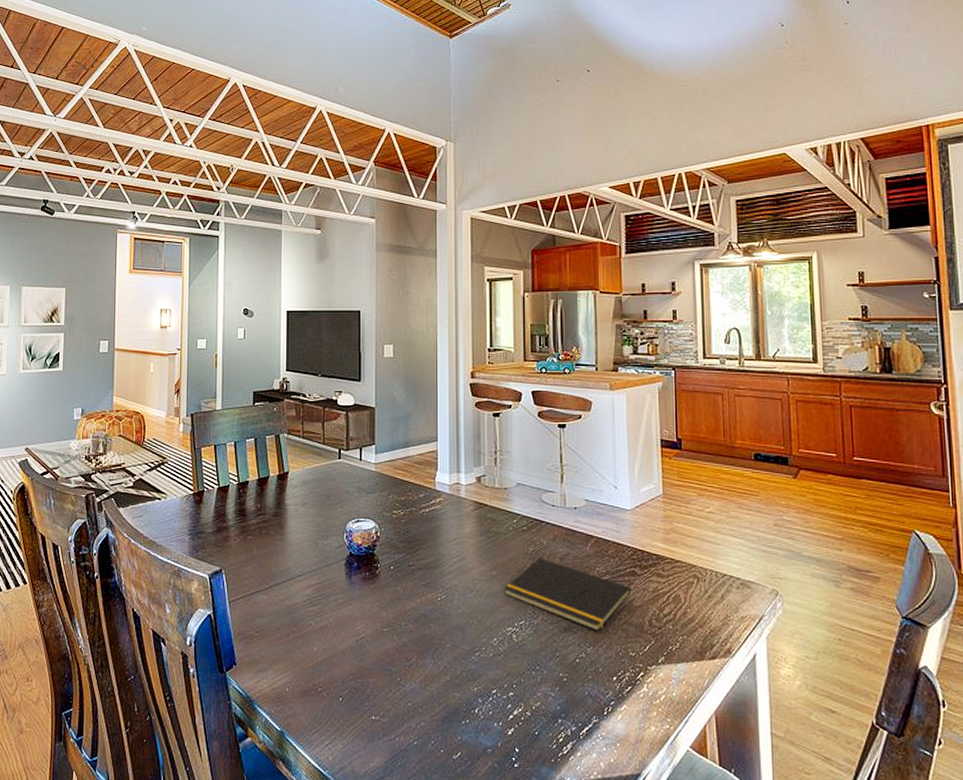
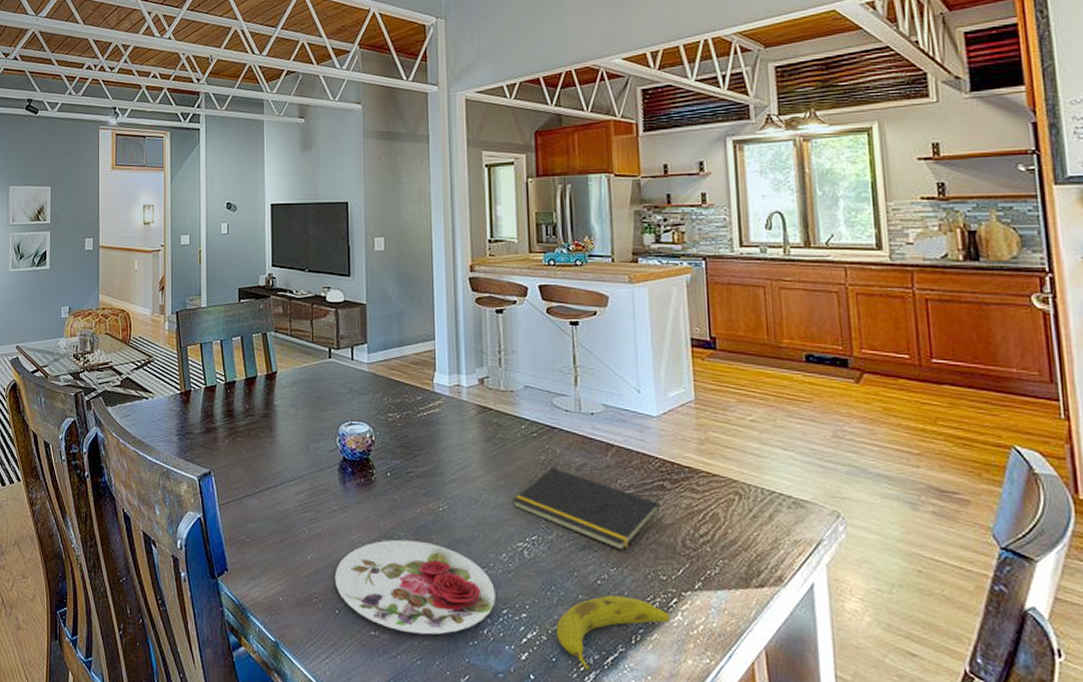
plate: none [339,628,486,717] -> present [334,539,496,635]
fruit: none [538,672,637,742] -> present [555,595,670,672]

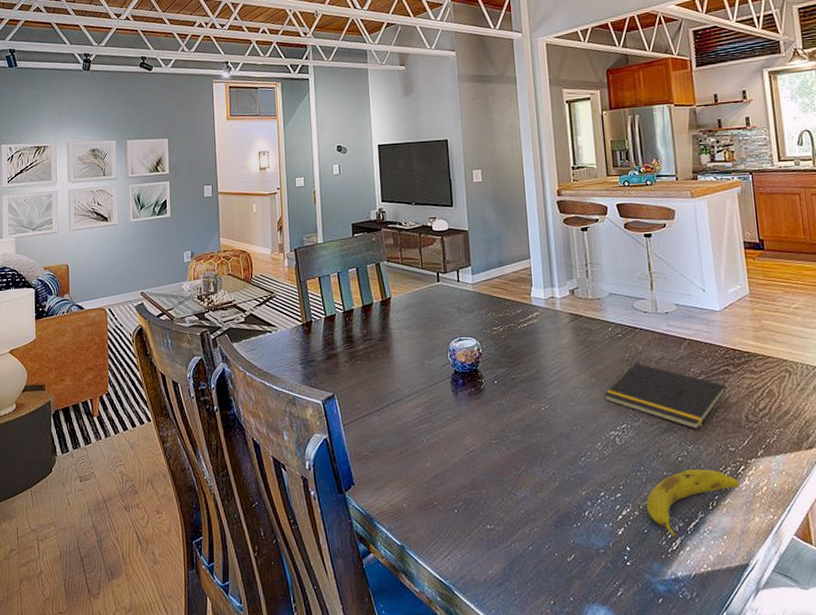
plate: present [334,539,496,635] -> none [452,439,594,523]

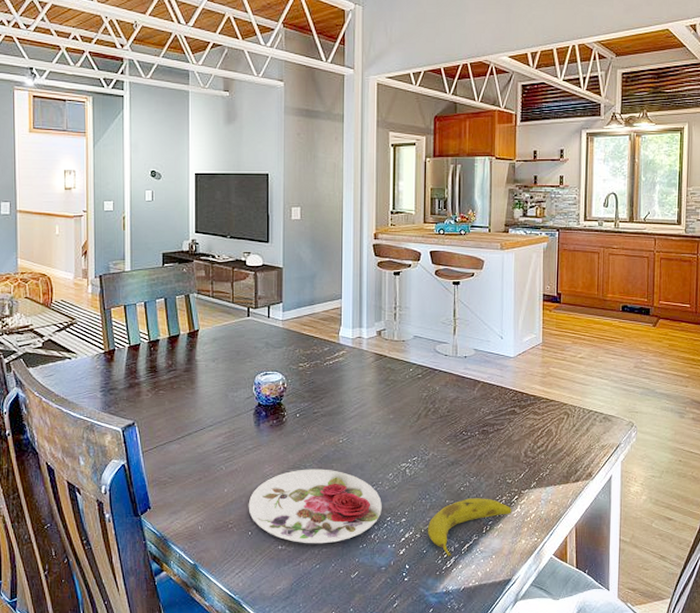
plate: none [452,439,594,523] -> present [248,469,382,544]
notepad: present [604,363,727,430] -> none [400,402,511,464]

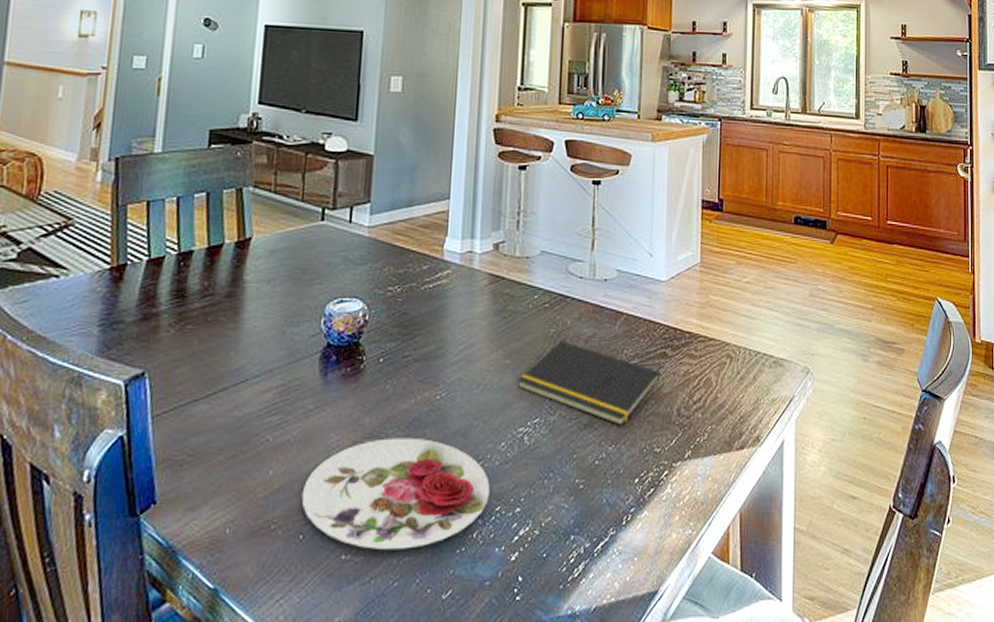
notepad: none [400,402,511,464] -> present [518,340,661,427]
fruit: present [427,498,511,558] -> none [549,475,660,563]

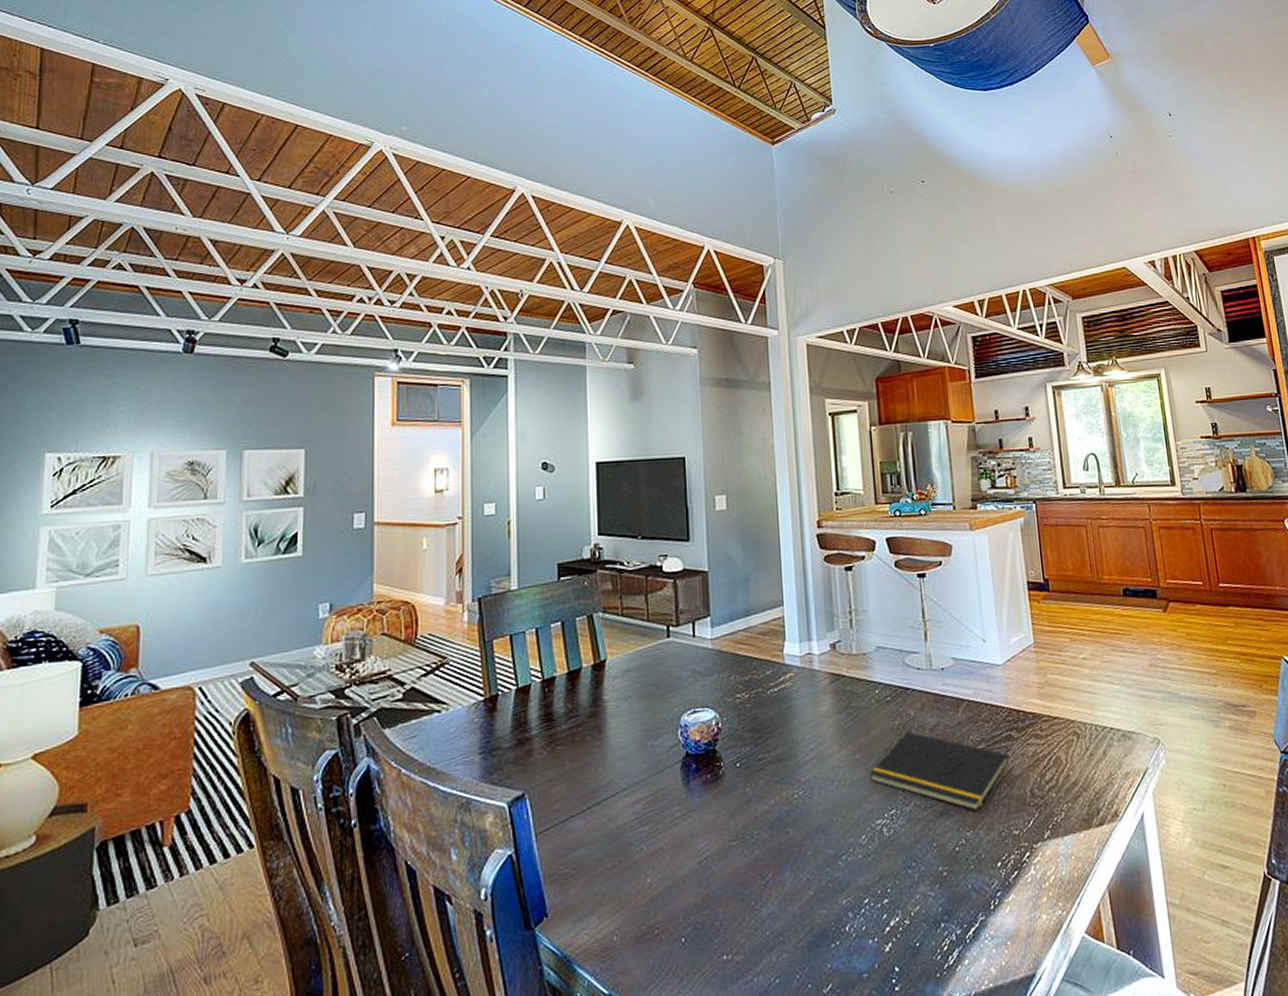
plate: present [301,437,490,550] -> none [679,837,857,948]

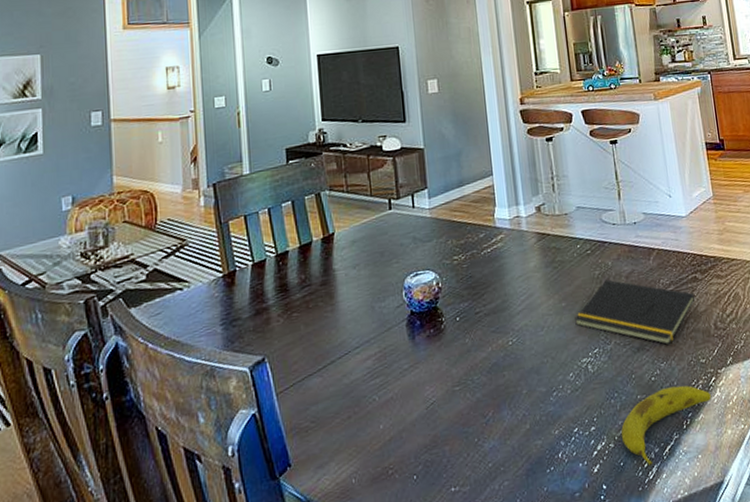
fruit: none [918,859,1024,950] -> present [621,385,711,467]

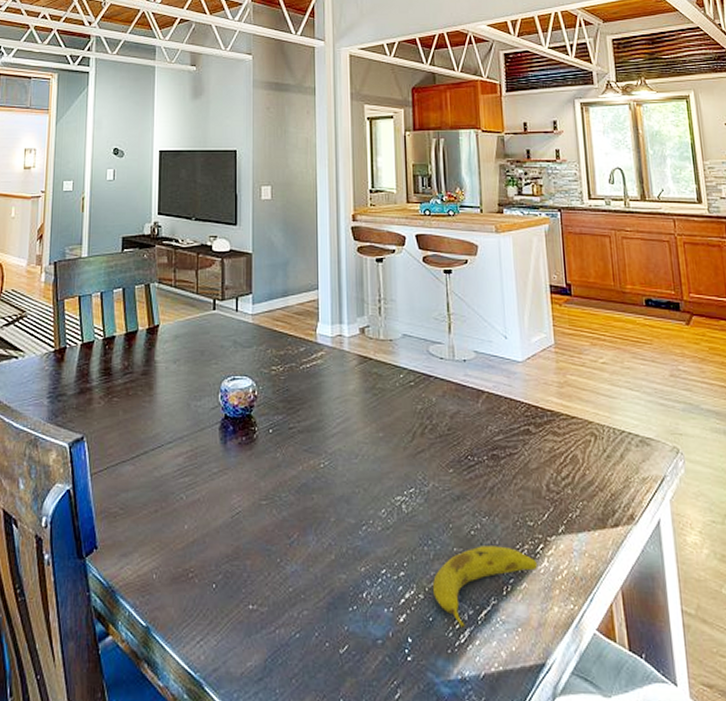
notepad: present [575,279,696,345] -> none [392,416,527,499]

